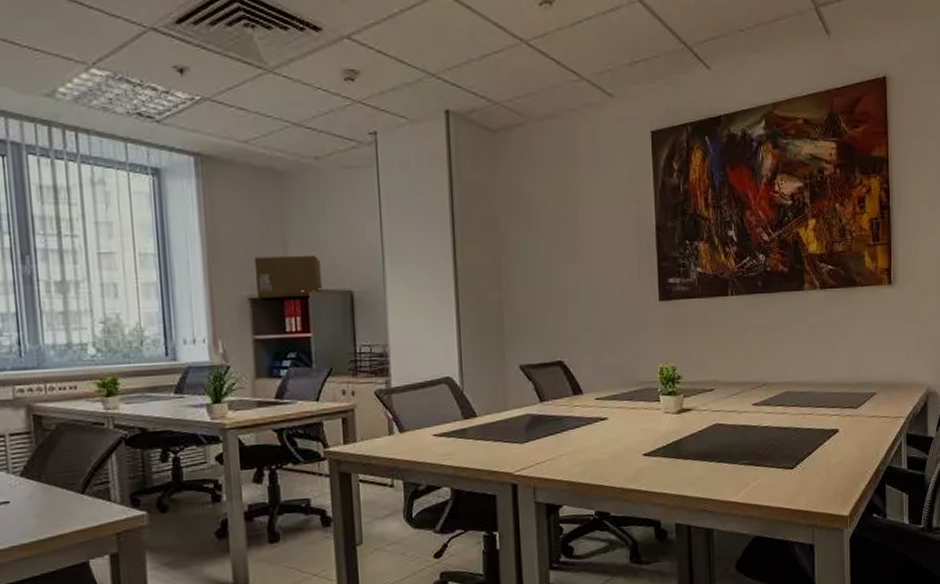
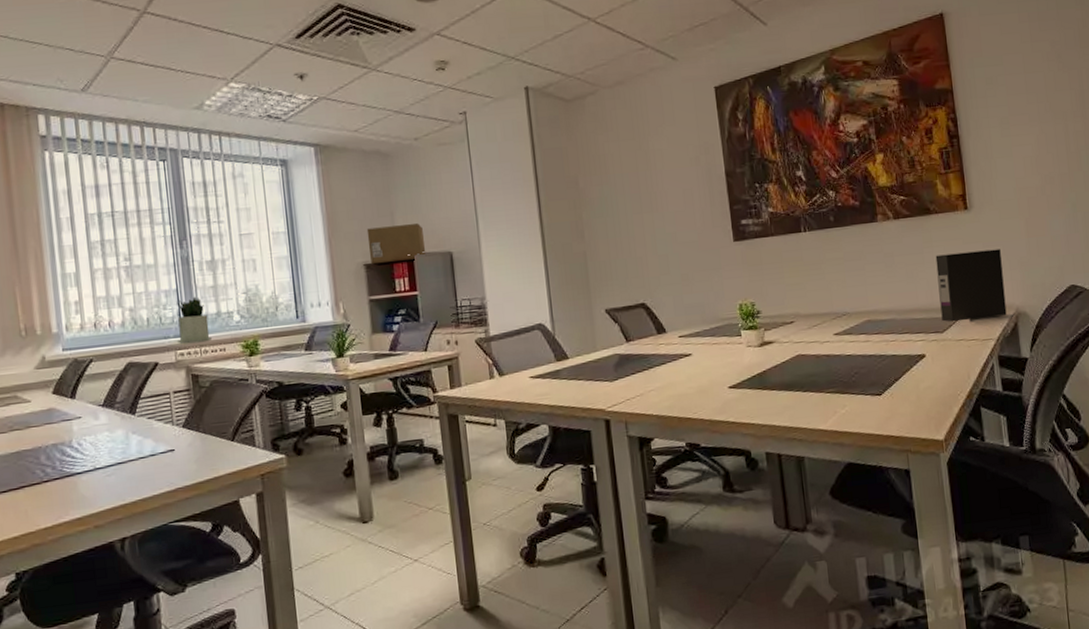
planter: none [14,323,61,379] -> present [176,296,213,345]
binder: none [857,326,918,398] -> present [935,249,1007,322]

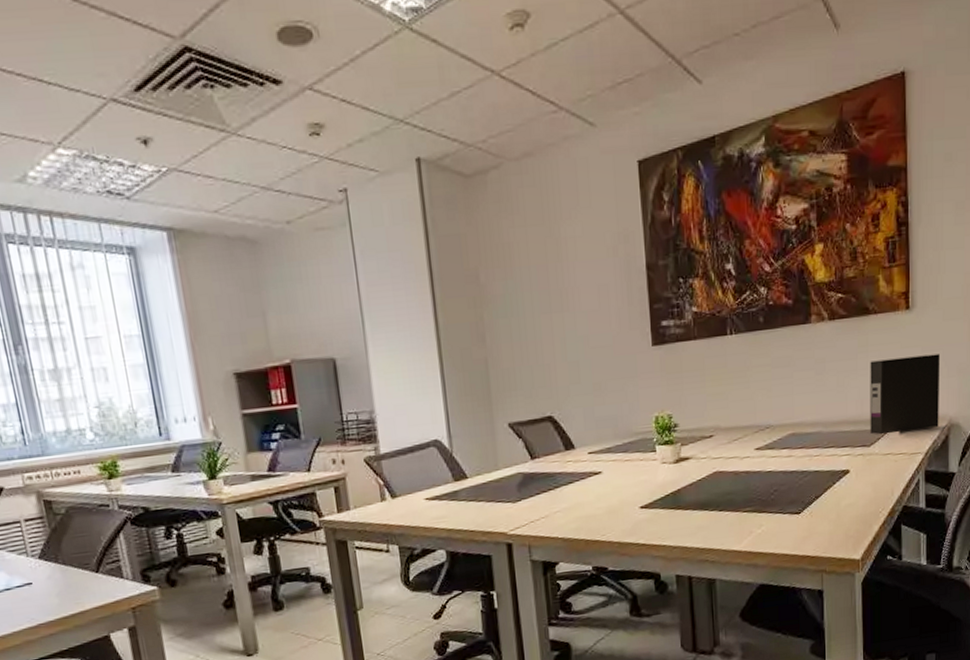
planter: present [176,296,213,345] -> none [17,411,64,467]
box: present [366,223,427,267] -> none [234,325,306,376]

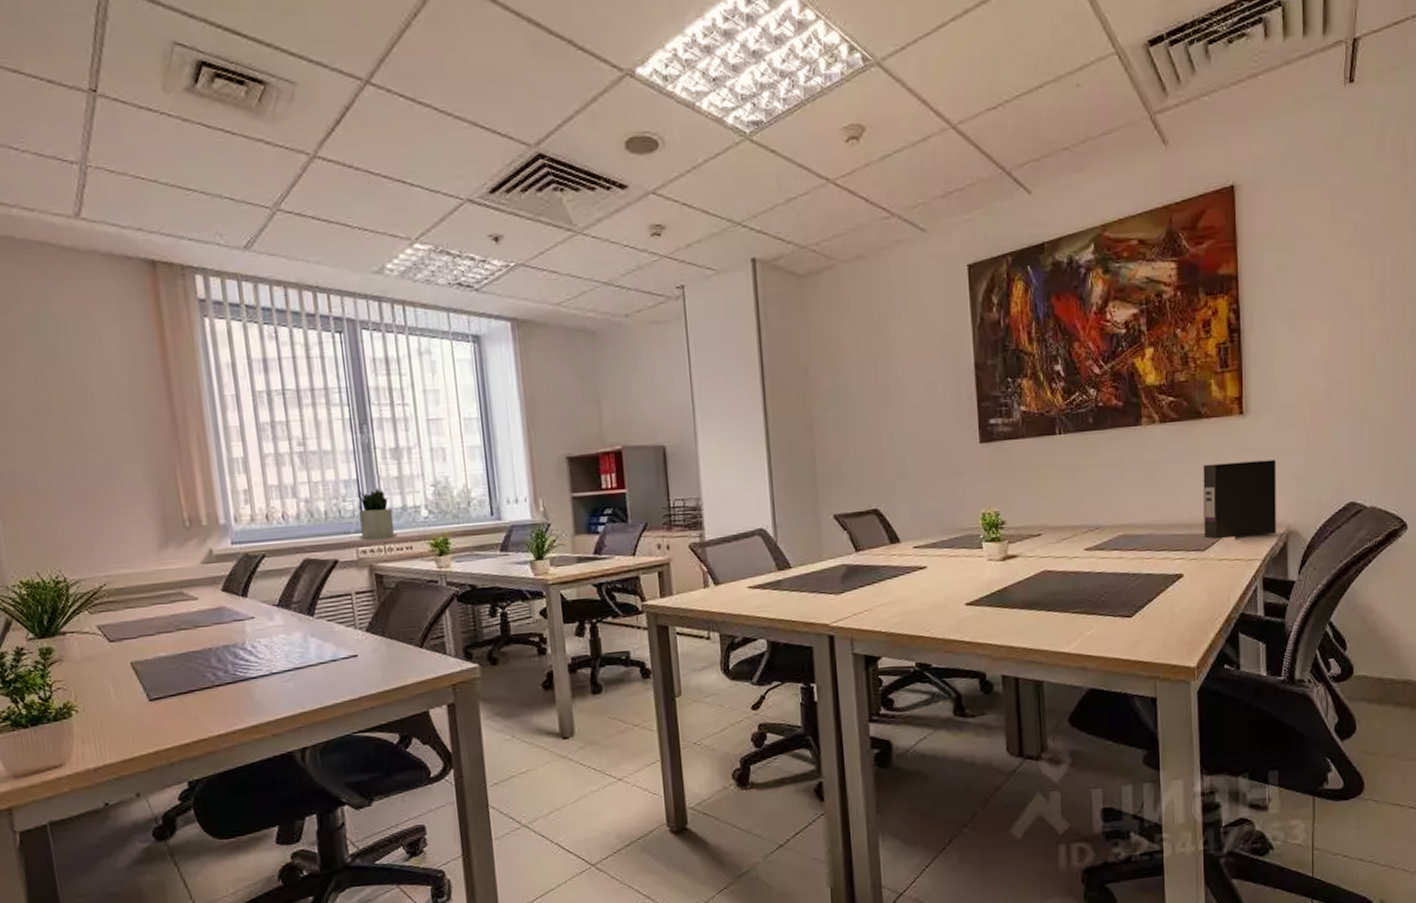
planter: none [17,411,64,467] -> present [357,488,398,541]

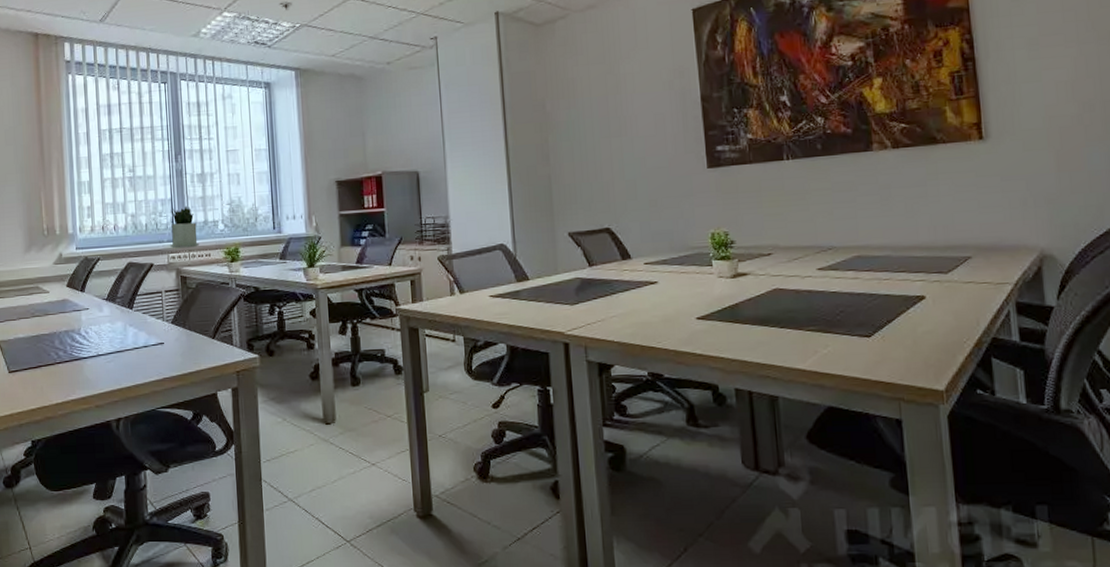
binder: present [1203,459,1276,540] -> none [941,183,1029,262]

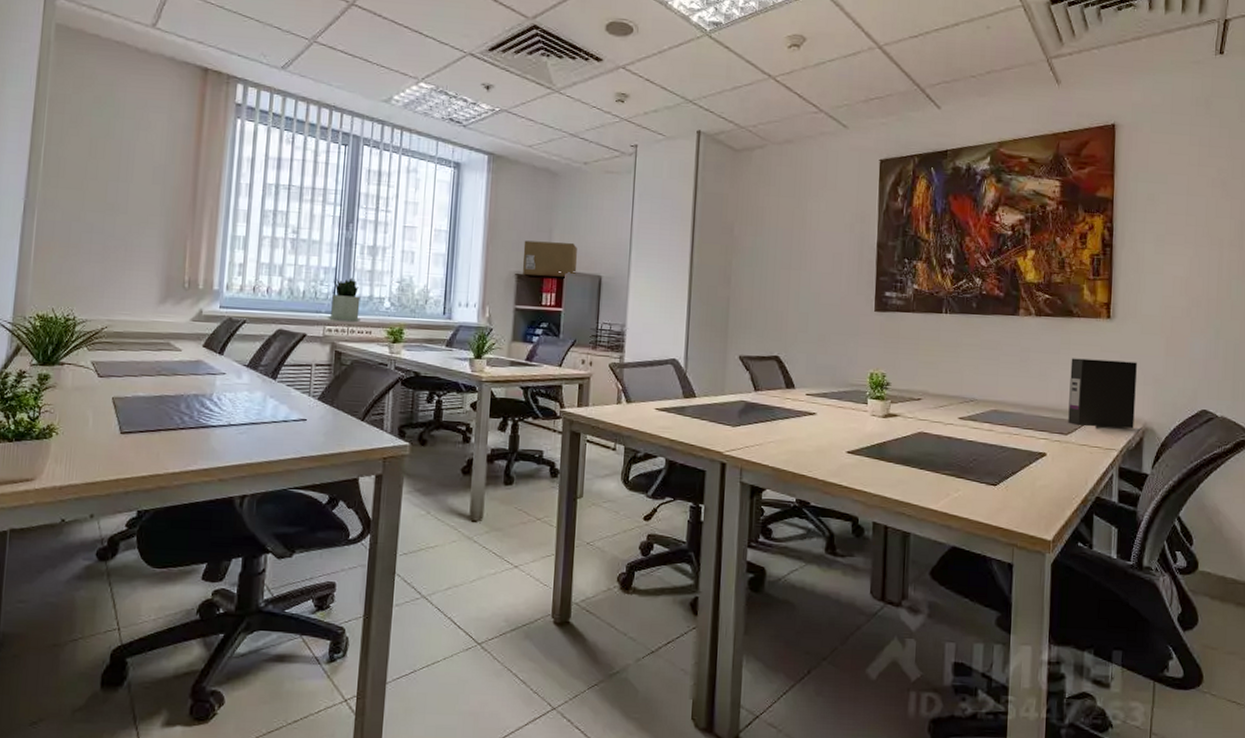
box: none [339,144,394,184] -> present [523,240,577,280]
binder: none [941,183,1029,262] -> present [1068,358,1137,429]

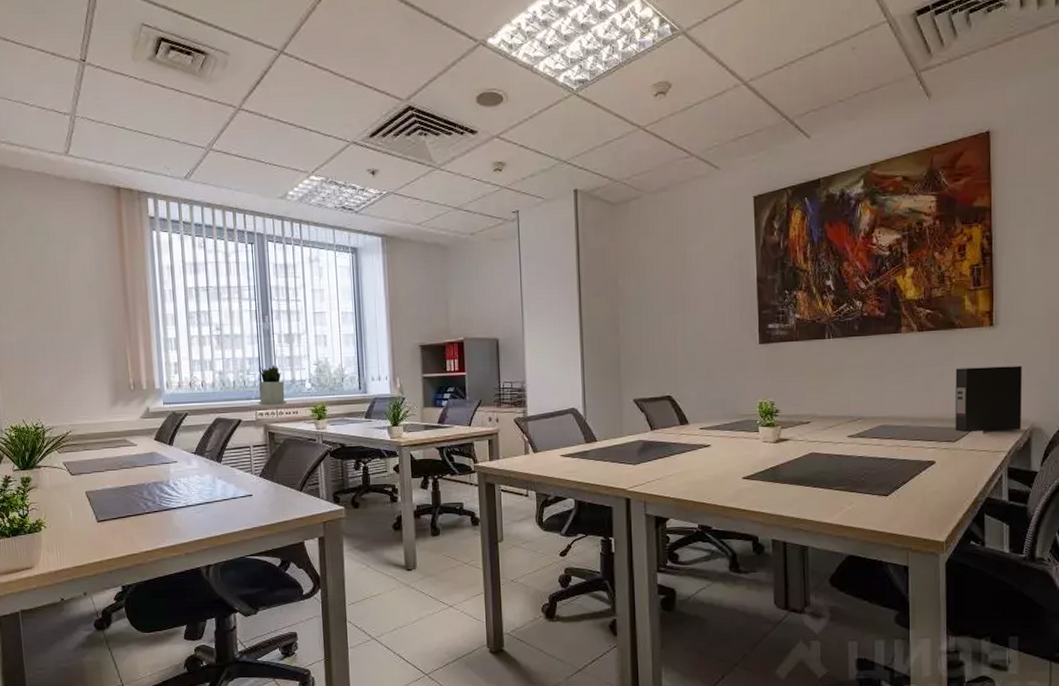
box: present [523,240,577,280] -> none [423,311,475,348]

